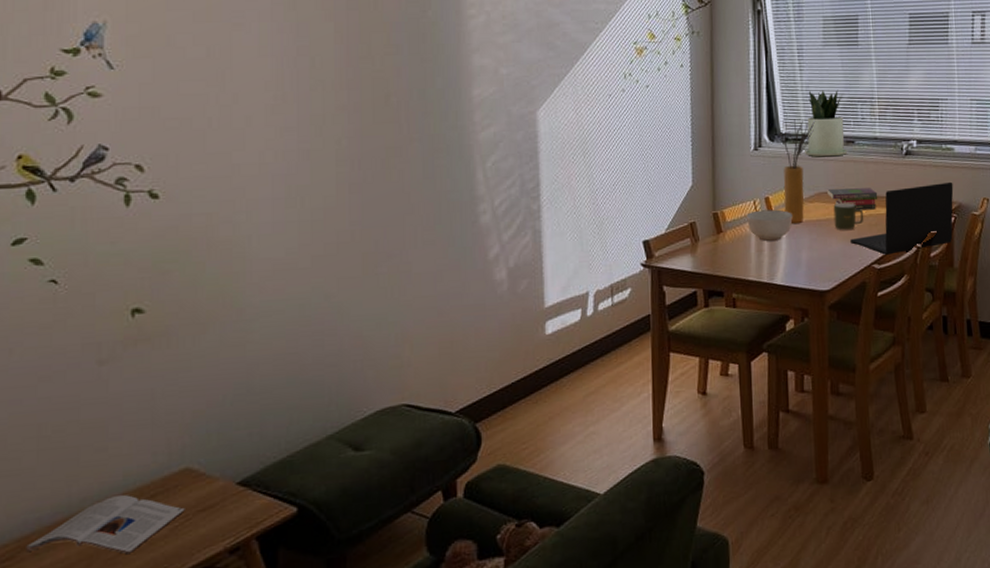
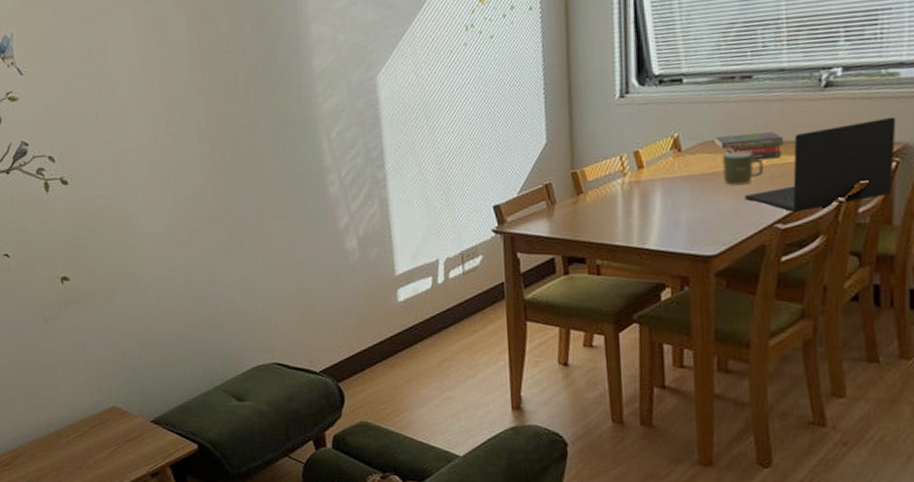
magazine: present [26,495,185,555] -> none [17,424,117,470]
bowl: present [747,209,793,241] -> none [612,164,669,201]
vase: present [778,119,815,223] -> none [650,56,698,180]
planter: present [803,89,848,157] -> none [683,13,743,100]

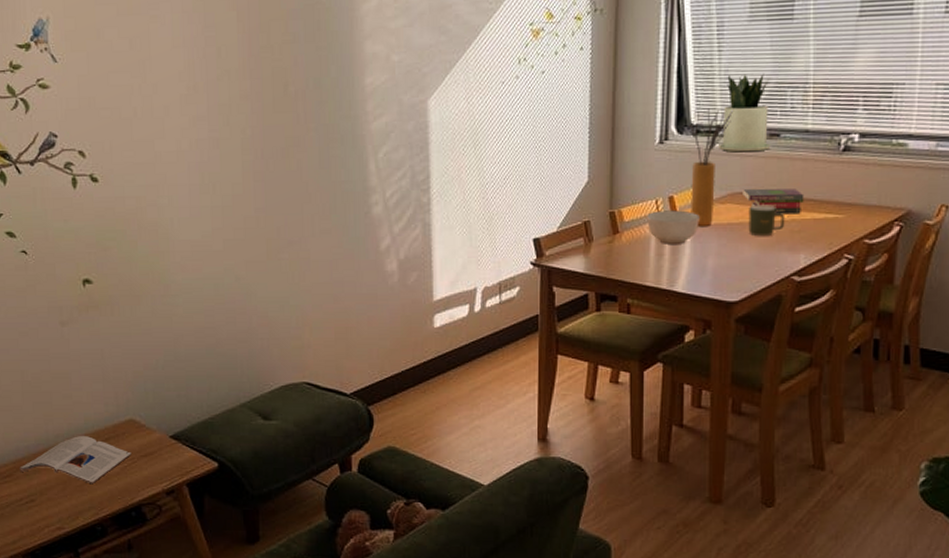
magazine: none [17,424,117,470] -> present [19,436,132,485]
bowl: none [612,164,669,201] -> present [647,210,700,244]
vase: none [650,56,698,180] -> present [688,108,733,226]
planter: none [683,13,743,100] -> present [717,73,771,153]
laptop: present [745,116,896,212] -> none [766,184,902,266]

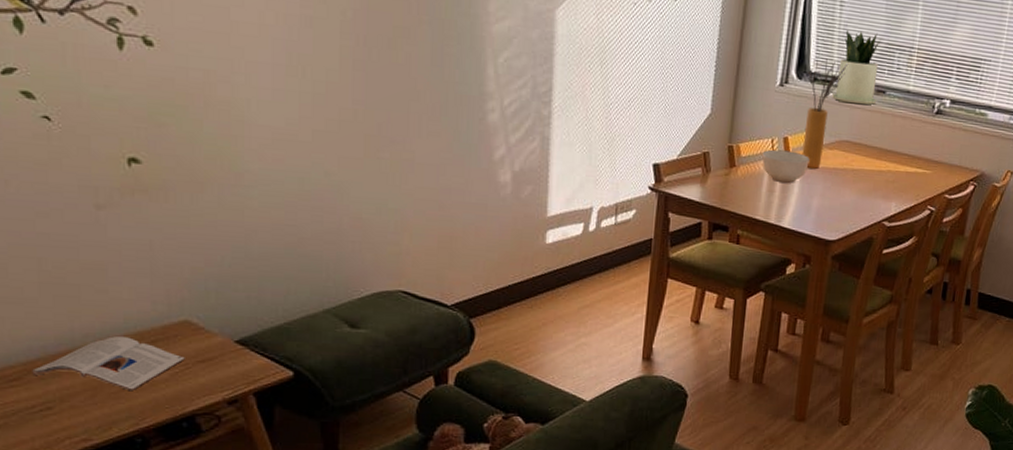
books: present [743,189,804,214] -> none [849,138,901,166]
mug: present [748,204,785,237] -> none [850,153,883,184]

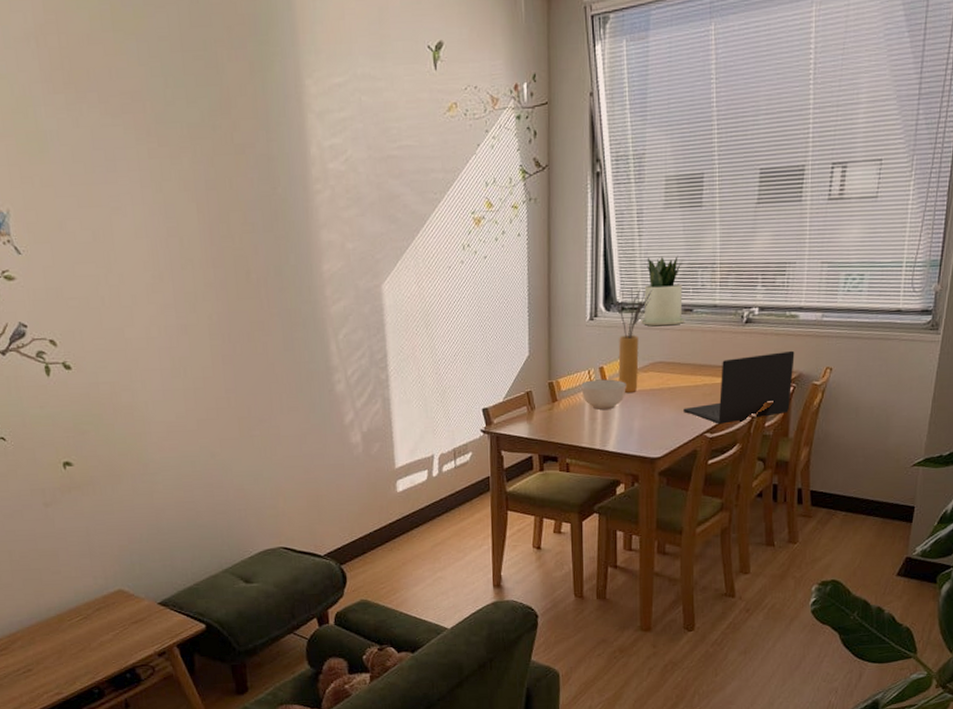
magazine: present [32,336,185,392] -> none [14,608,123,652]
laptop: none [864,148,980,214] -> present [683,350,795,424]

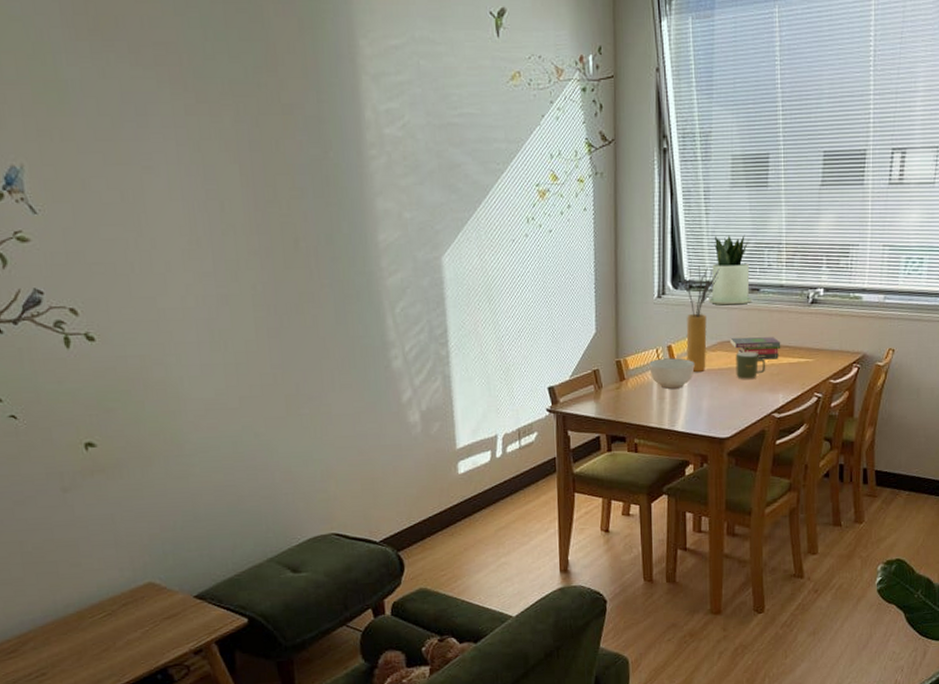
books: none [662,357,714,380] -> present [730,337,781,360]
mug: none [668,371,699,400] -> present [735,351,766,380]
laptop: present [683,350,795,424] -> none [751,331,859,404]

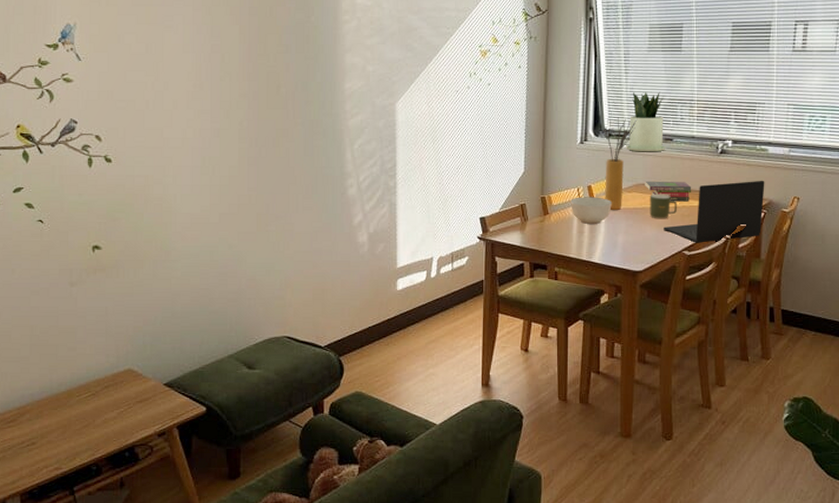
laptop: none [751,331,859,404] -> present [664,180,765,243]

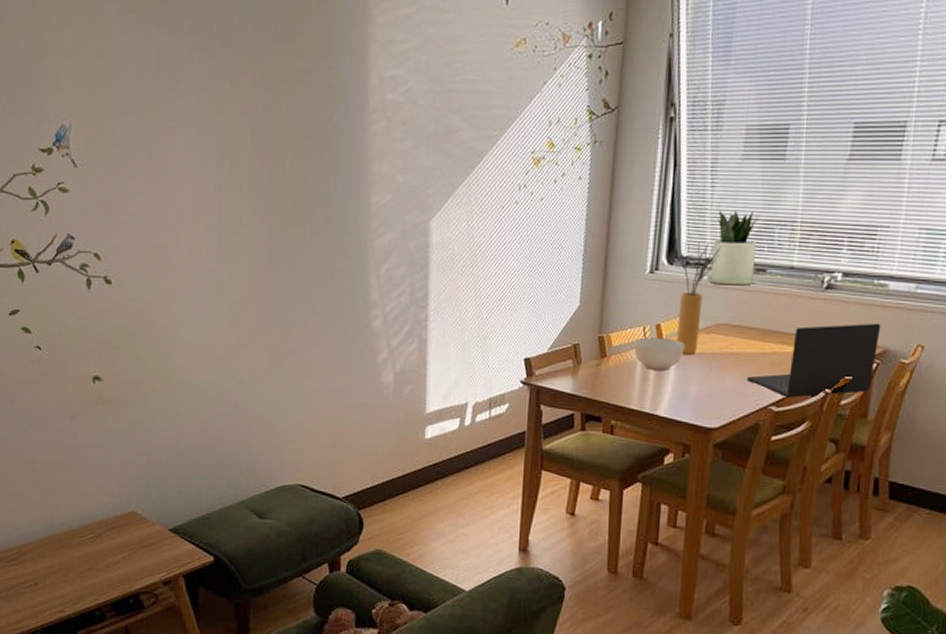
books: present [645,182,692,202] -> none [727,321,787,347]
mug: present [649,193,678,219] -> none [731,336,767,368]

